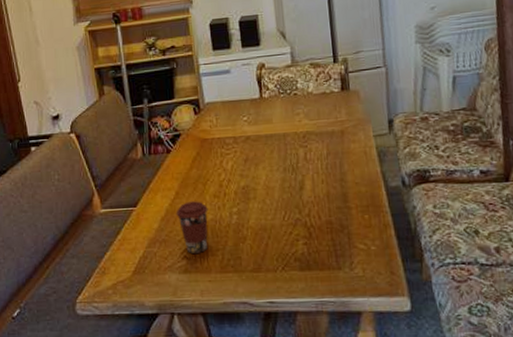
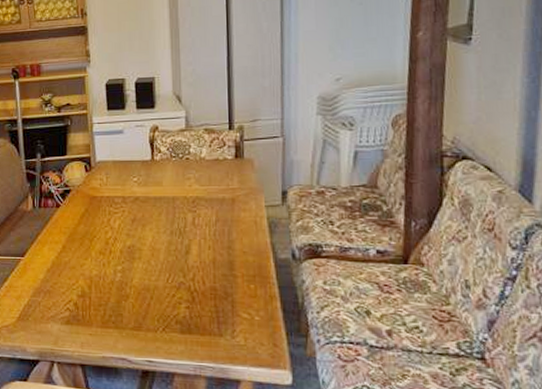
coffee cup: present [176,201,208,253] -> none [61,256,93,307]

